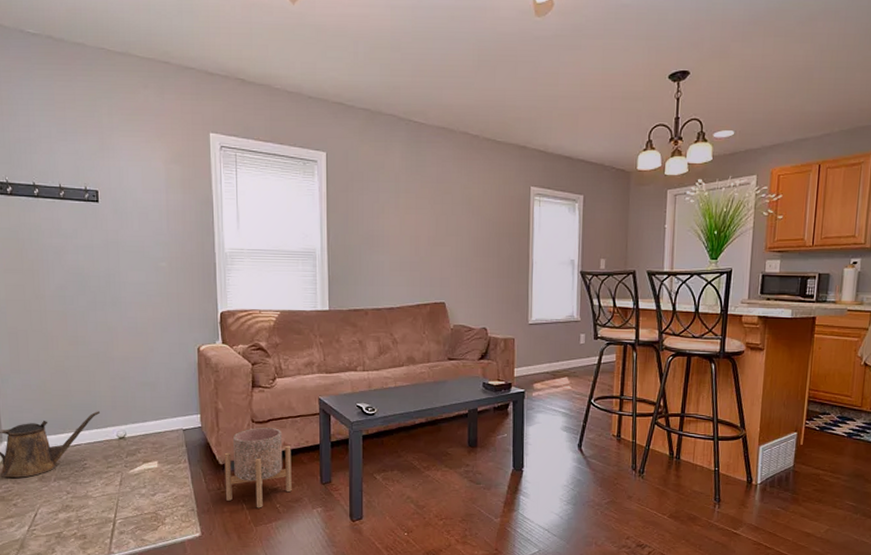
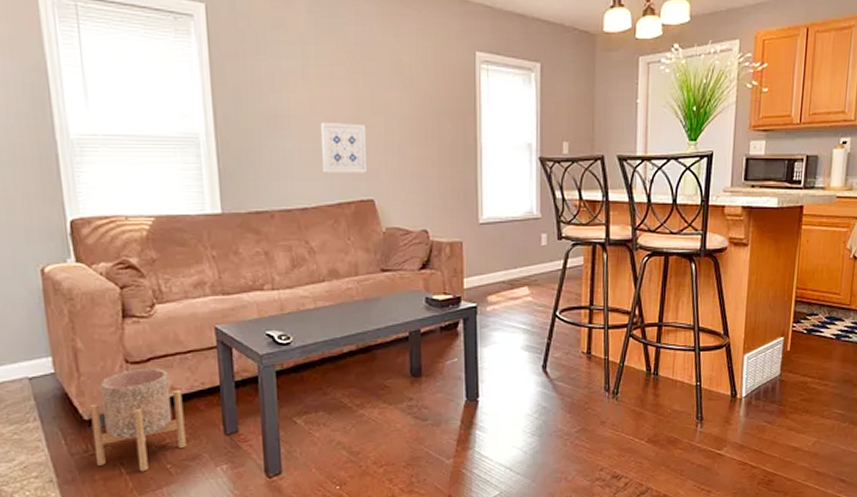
wall art: none [406,241,442,281] -> present [320,121,368,173]

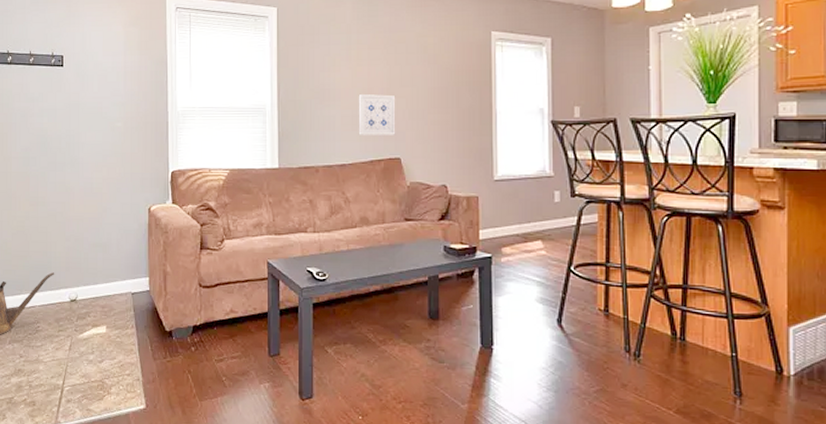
planter: present [89,368,186,472] -> none [171,292,239,381]

